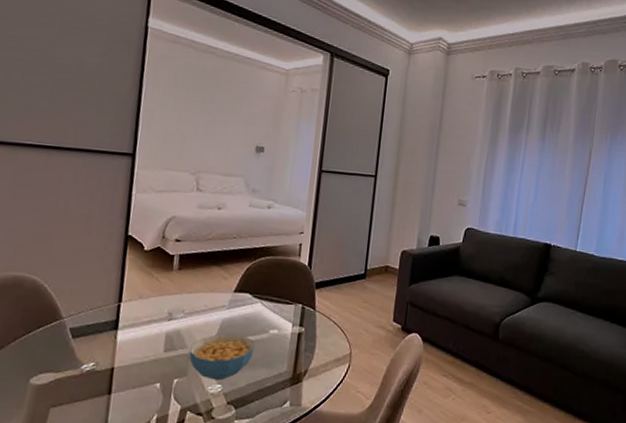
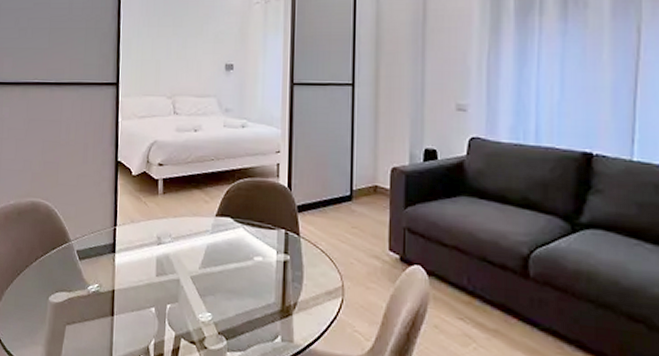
cereal bowl: present [189,333,255,381] -> none [178,259,240,309]

